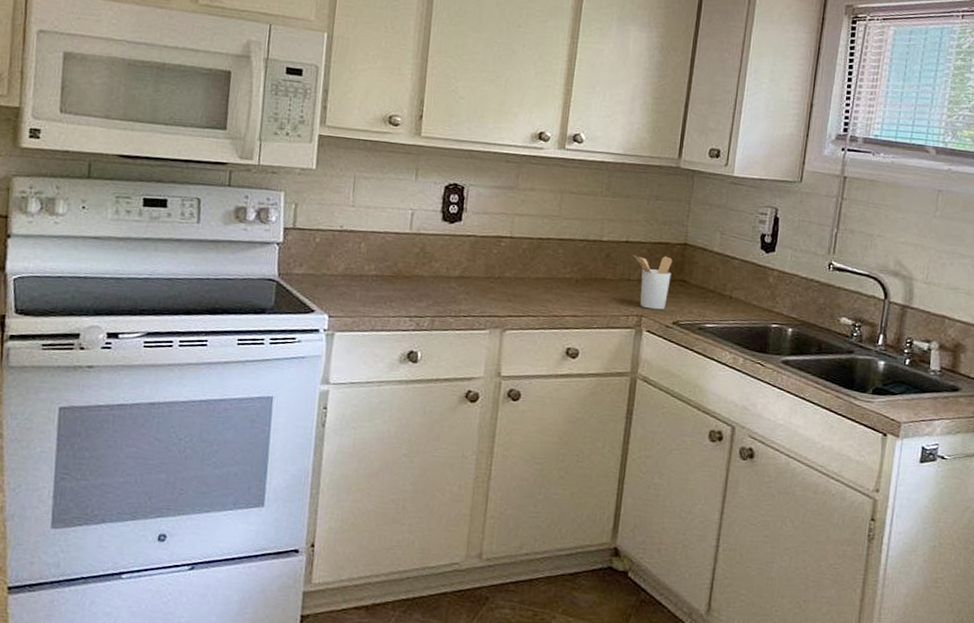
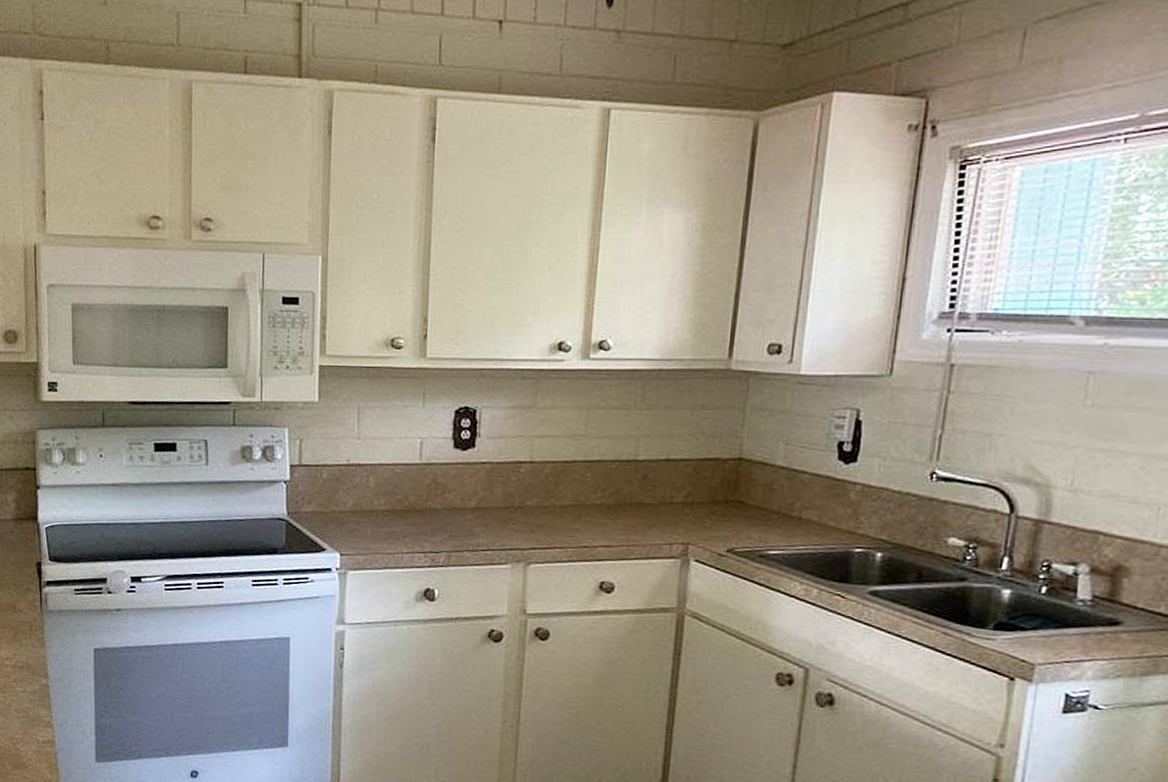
utensil holder: present [632,255,673,310] -> none [675,474,725,536]

